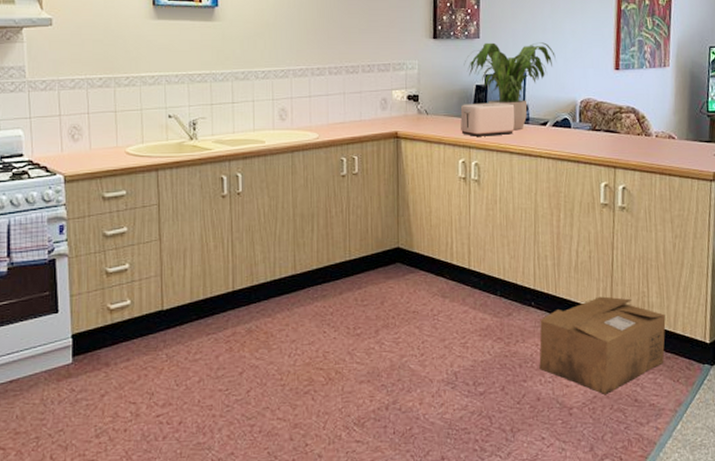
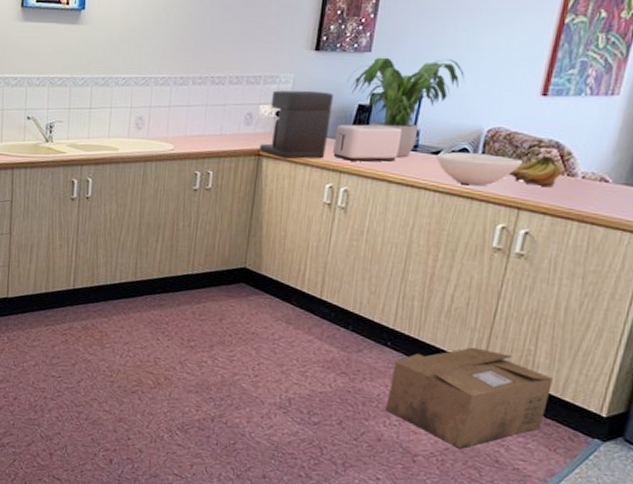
coffee maker: none [396,75,455,140] -> present [258,90,333,160]
bowl: none [545,122,611,151] -> present [436,152,522,186]
fruit: none [602,120,641,147] -> present [508,156,562,187]

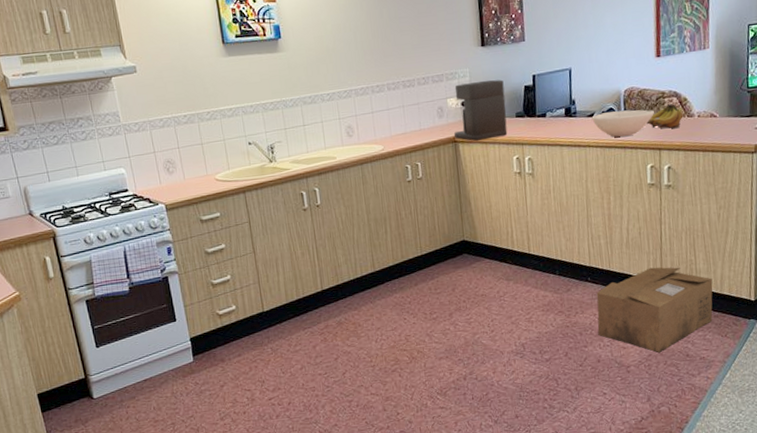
toaster: present [333,124,403,162] -> none [511,99,563,134]
potted plant: present [347,57,465,157] -> none [511,38,599,124]

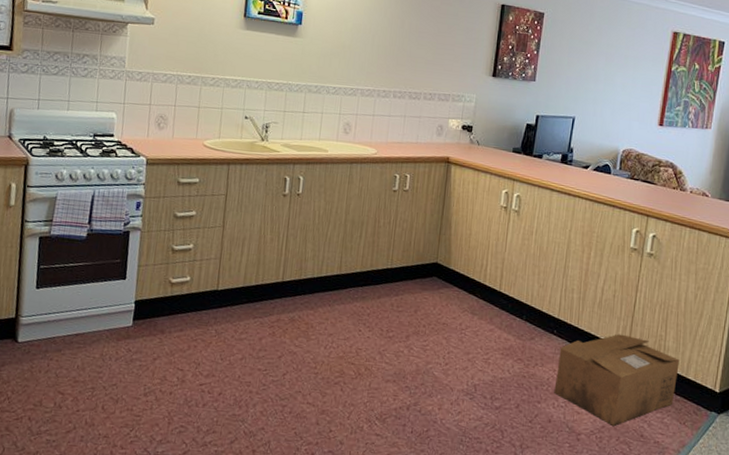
coffee maker: present [453,79,508,142] -> none [448,107,507,169]
bowl: present [592,109,654,138] -> none [586,167,648,196]
fruit: present [646,104,683,129] -> none [639,174,676,199]

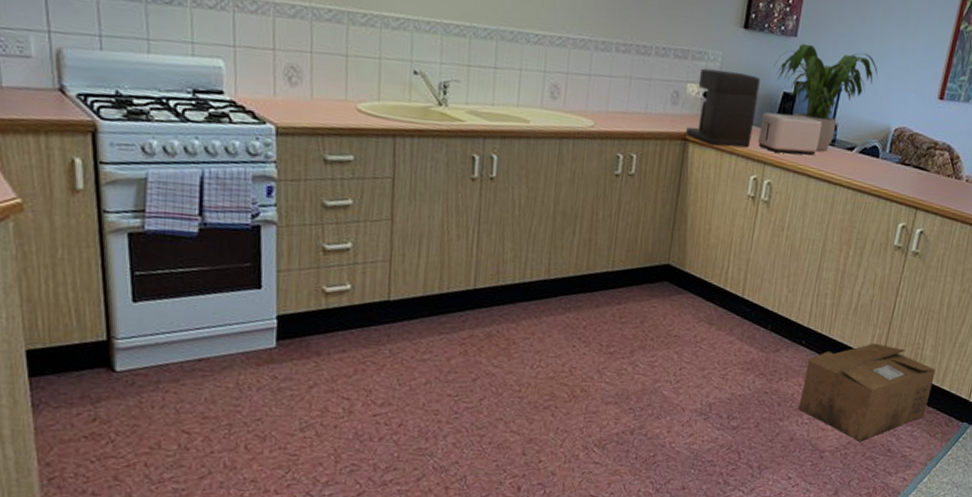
coffee maker: none [448,107,507,169] -> present [685,68,760,149]
toaster: none [508,139,561,173] -> present [758,112,823,155]
potted plant: none [518,86,604,170] -> present [774,43,878,151]

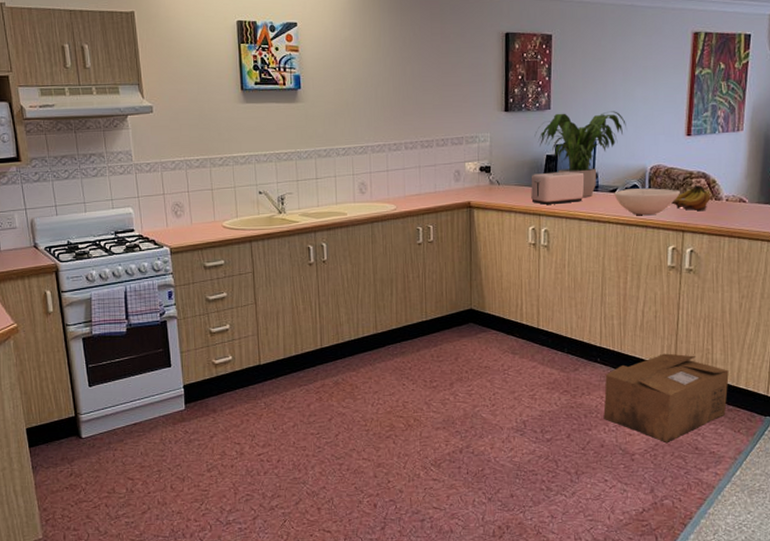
coffee maker: present [685,68,760,149] -> none [469,146,526,209]
bowl: none [851,149,921,185] -> present [614,188,680,216]
fruit: none [910,158,952,189] -> present [671,185,711,212]

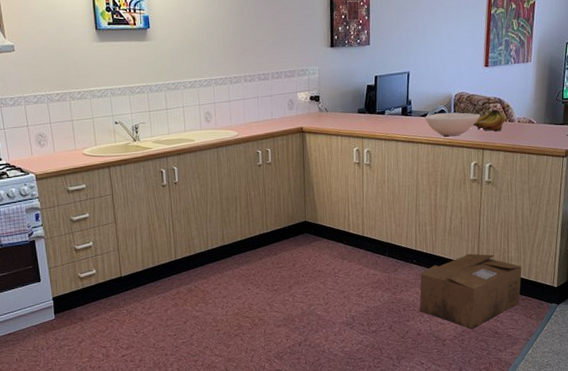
toaster: present [531,171,585,205] -> none [354,99,400,128]
potted plant: present [534,111,626,197] -> none [357,46,434,121]

